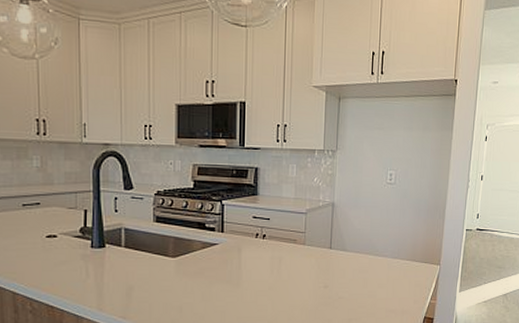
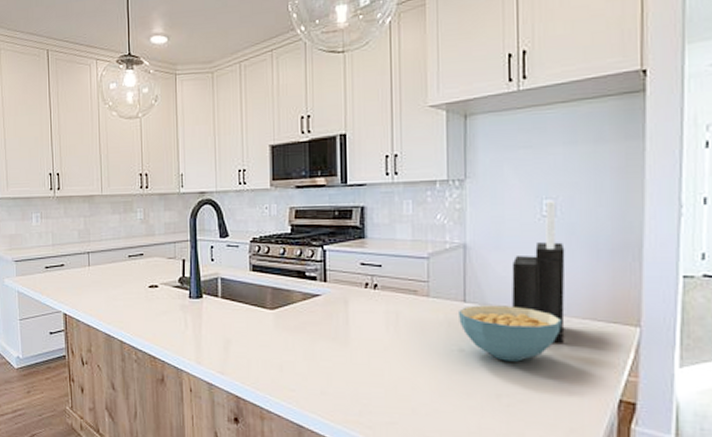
cereal bowl: none [325,251,394,294] -> present [457,305,561,362]
knife block: none [363,172,400,278] -> present [511,201,566,343]

